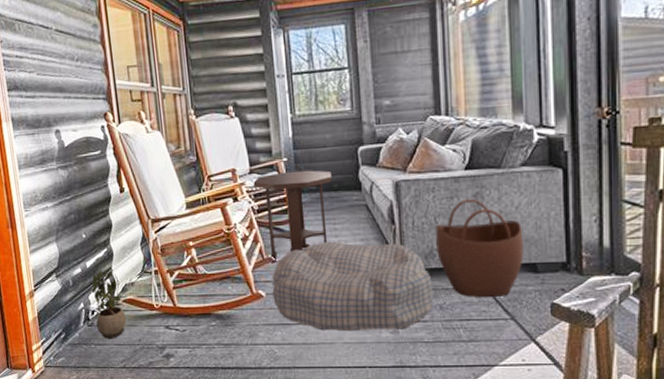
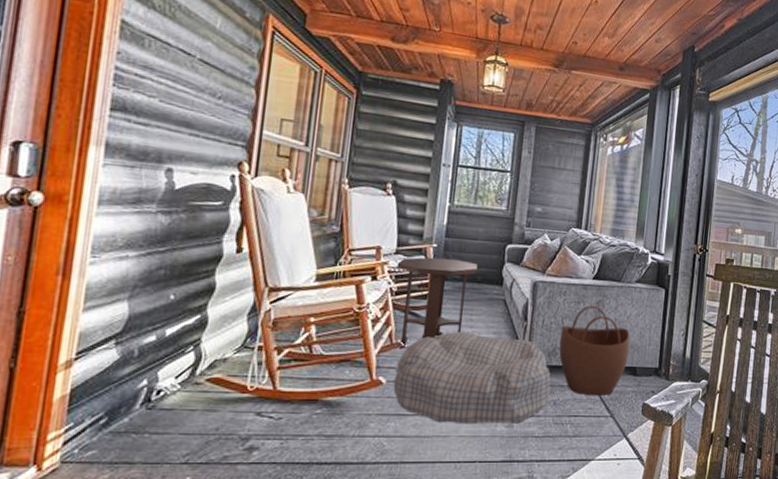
potted plant: present [91,270,127,338] -> none [159,340,206,426]

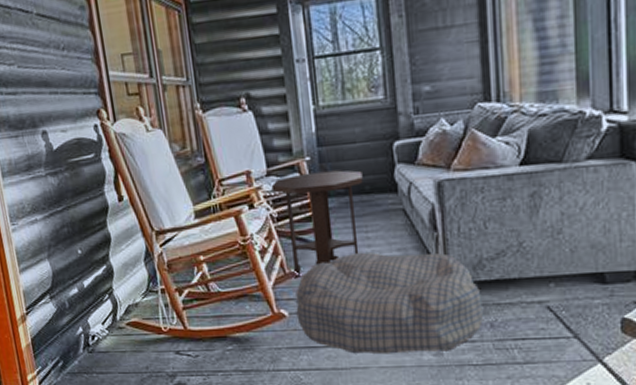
woven basket: present [559,305,630,395] -> none [485,199,590,313]

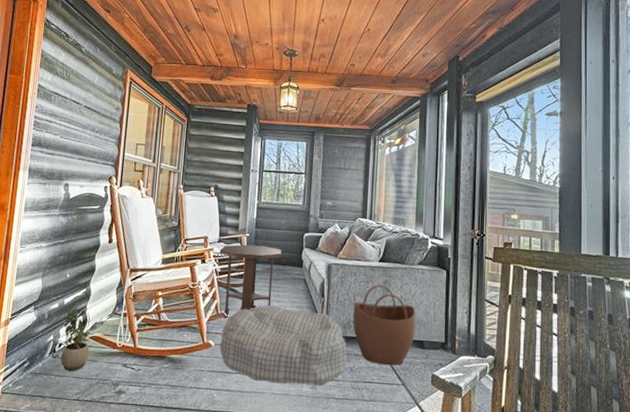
potted plant: none [90,289,132,366] -> present [60,307,90,371]
woven basket: none [485,199,590,313] -> present [353,284,416,365]

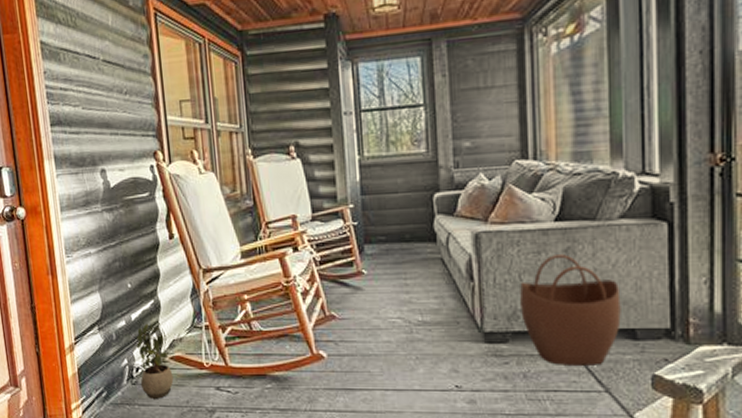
side table: present [219,244,282,319] -> none [315,218,403,321]
dog bed: present [220,305,347,386] -> none [334,298,517,400]

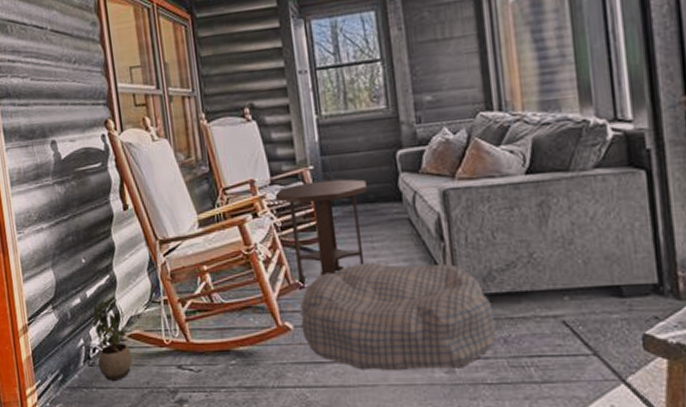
side table: none [315,218,403,321] -> present [275,179,367,290]
dog bed: none [334,298,517,400] -> present [300,262,497,371]
woven basket: present [520,254,621,365] -> none [493,209,605,328]

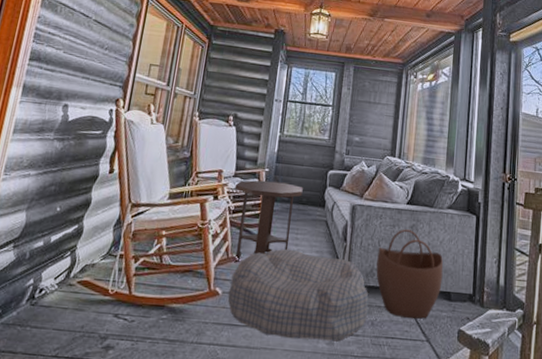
potted plant: present [92,300,133,381] -> none [39,246,78,322]
woven basket: none [493,209,605,328] -> present [376,229,444,319]

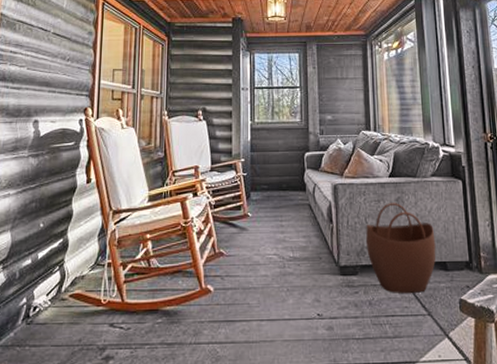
dog bed: present [228,248,369,342] -> none [220,237,365,329]
side table: present [234,180,303,263] -> none [213,171,281,258]

